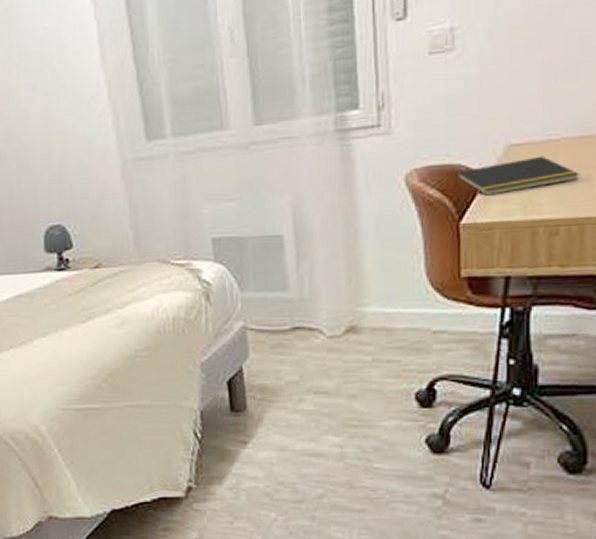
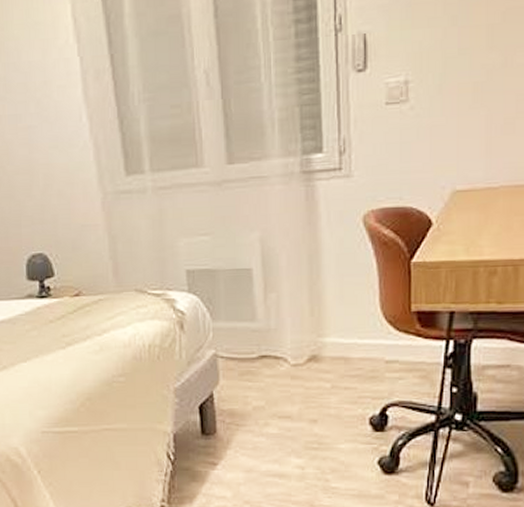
notepad: present [454,156,580,196] -> none [406,202,515,237]

